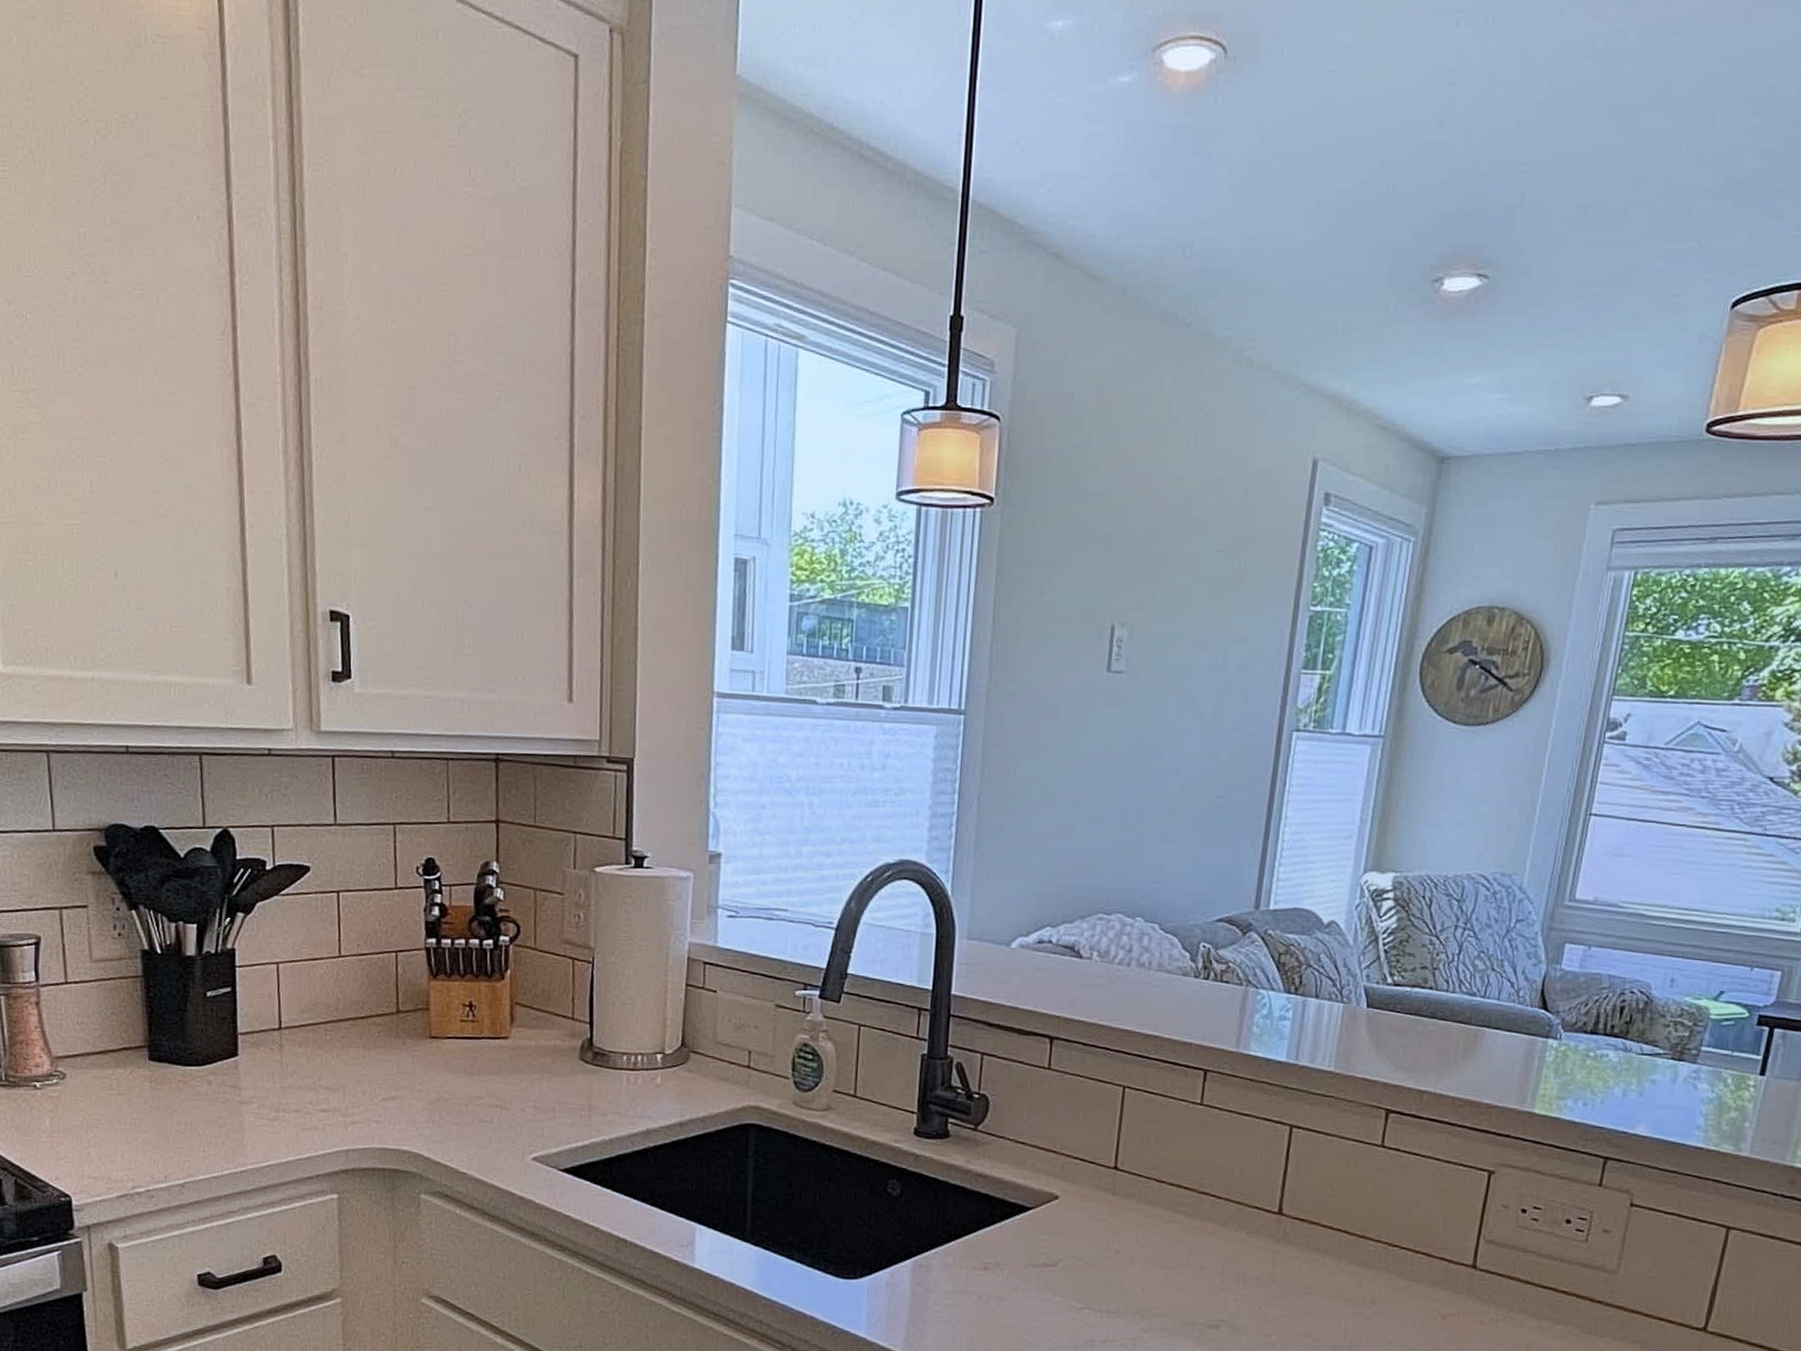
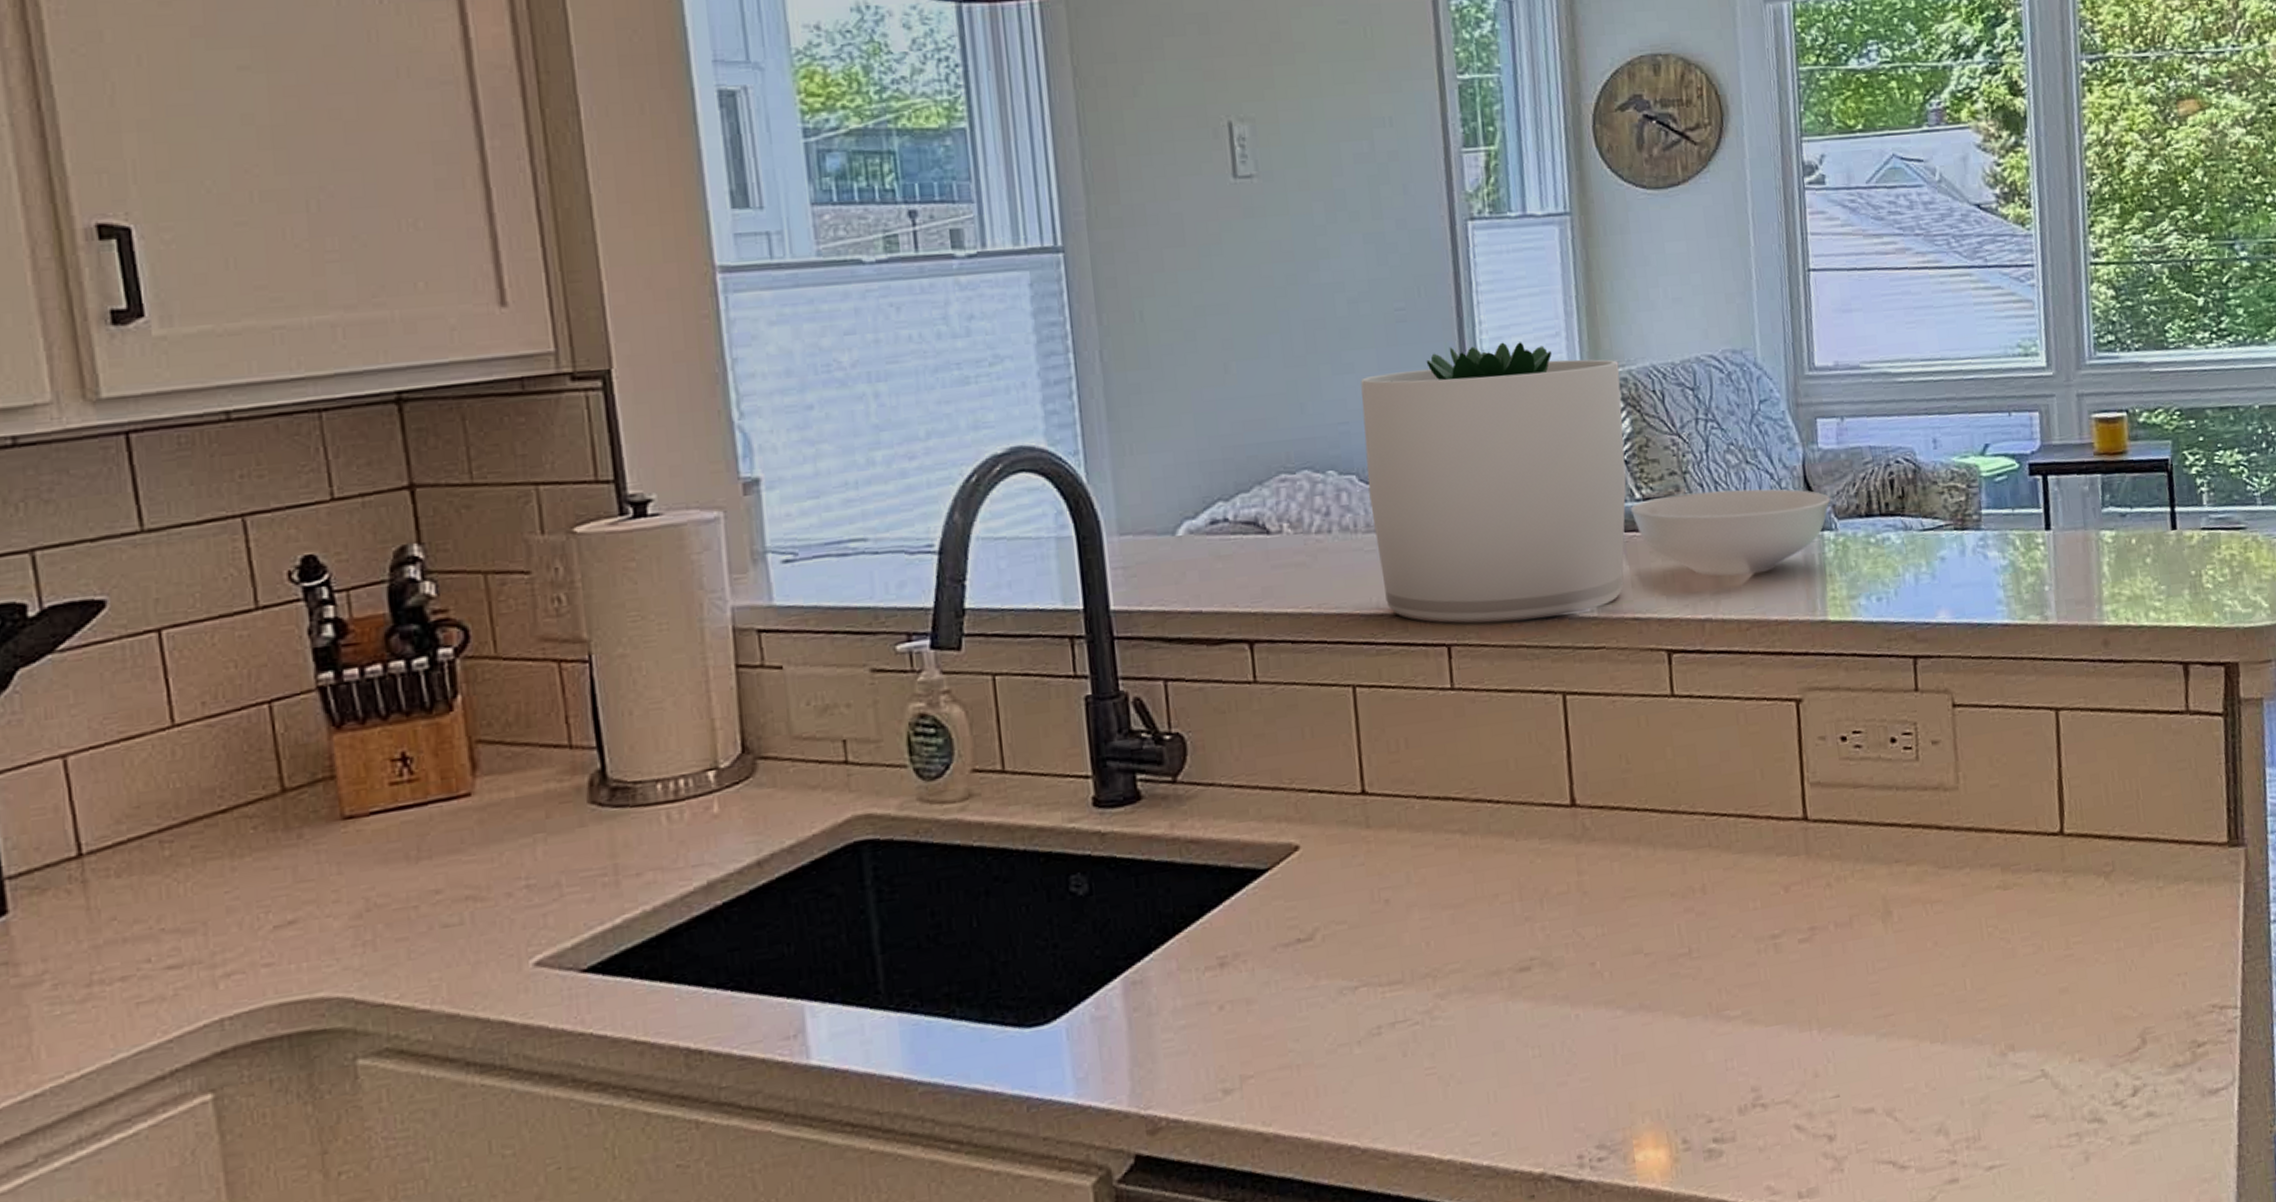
planter: none [1162,834,1398,1065] -> present [1360,342,1627,624]
bowl: none [1380,985,1562,1063] -> present [1630,489,1831,577]

